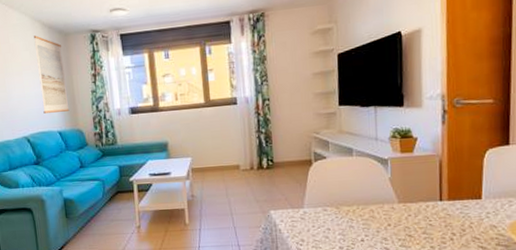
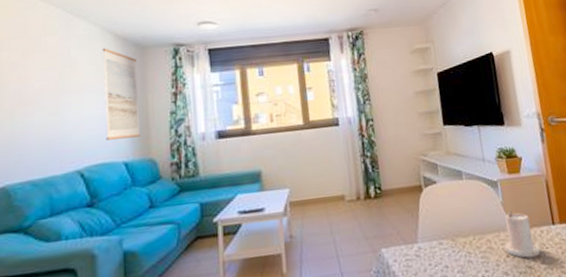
candle: none [387,185,423,228] -> present [504,210,541,258]

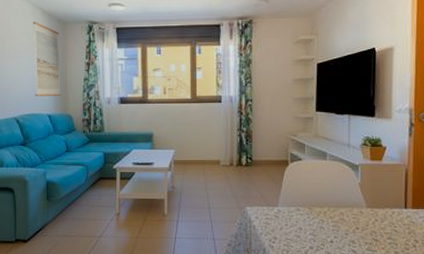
candle: present [504,210,541,258] -> none [356,191,389,232]

